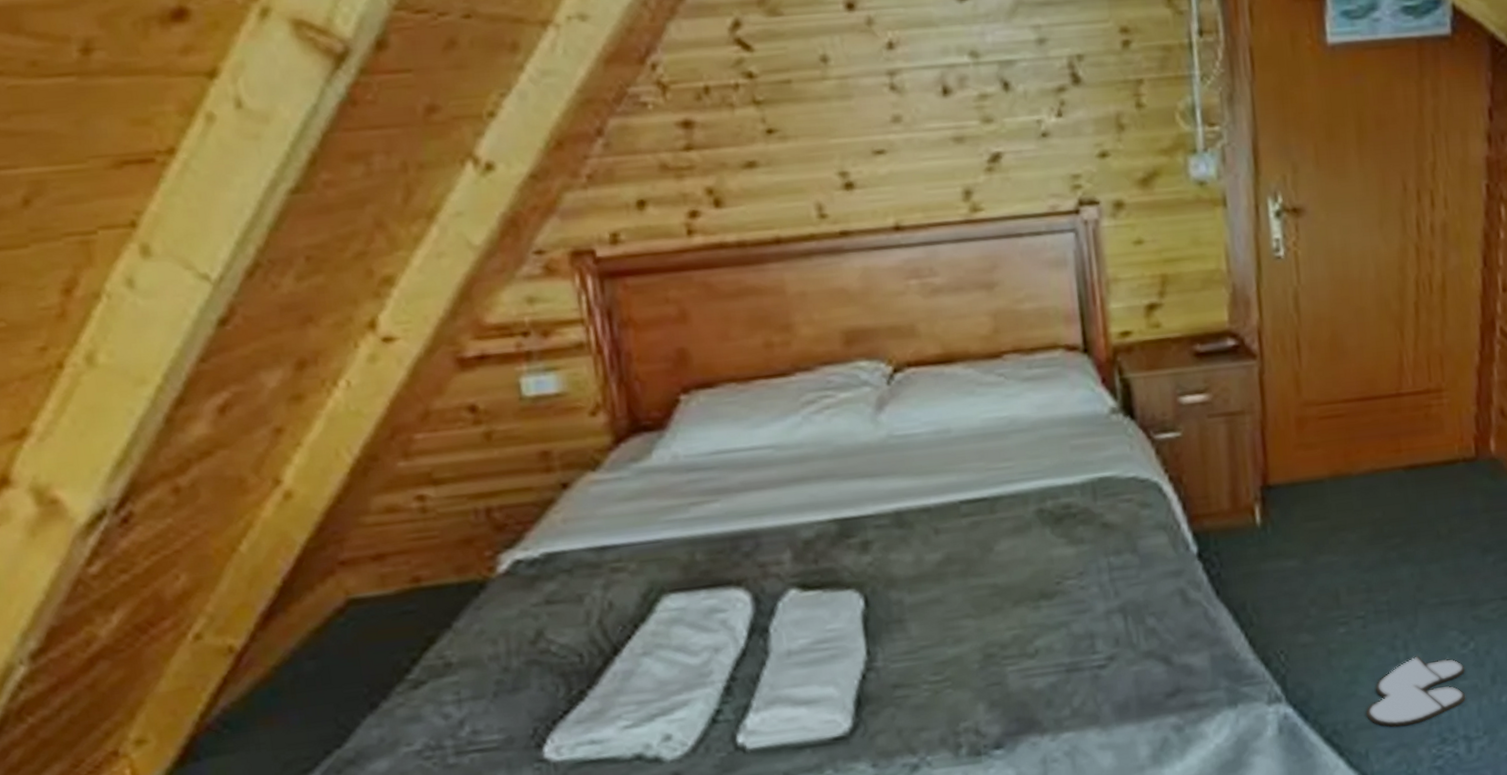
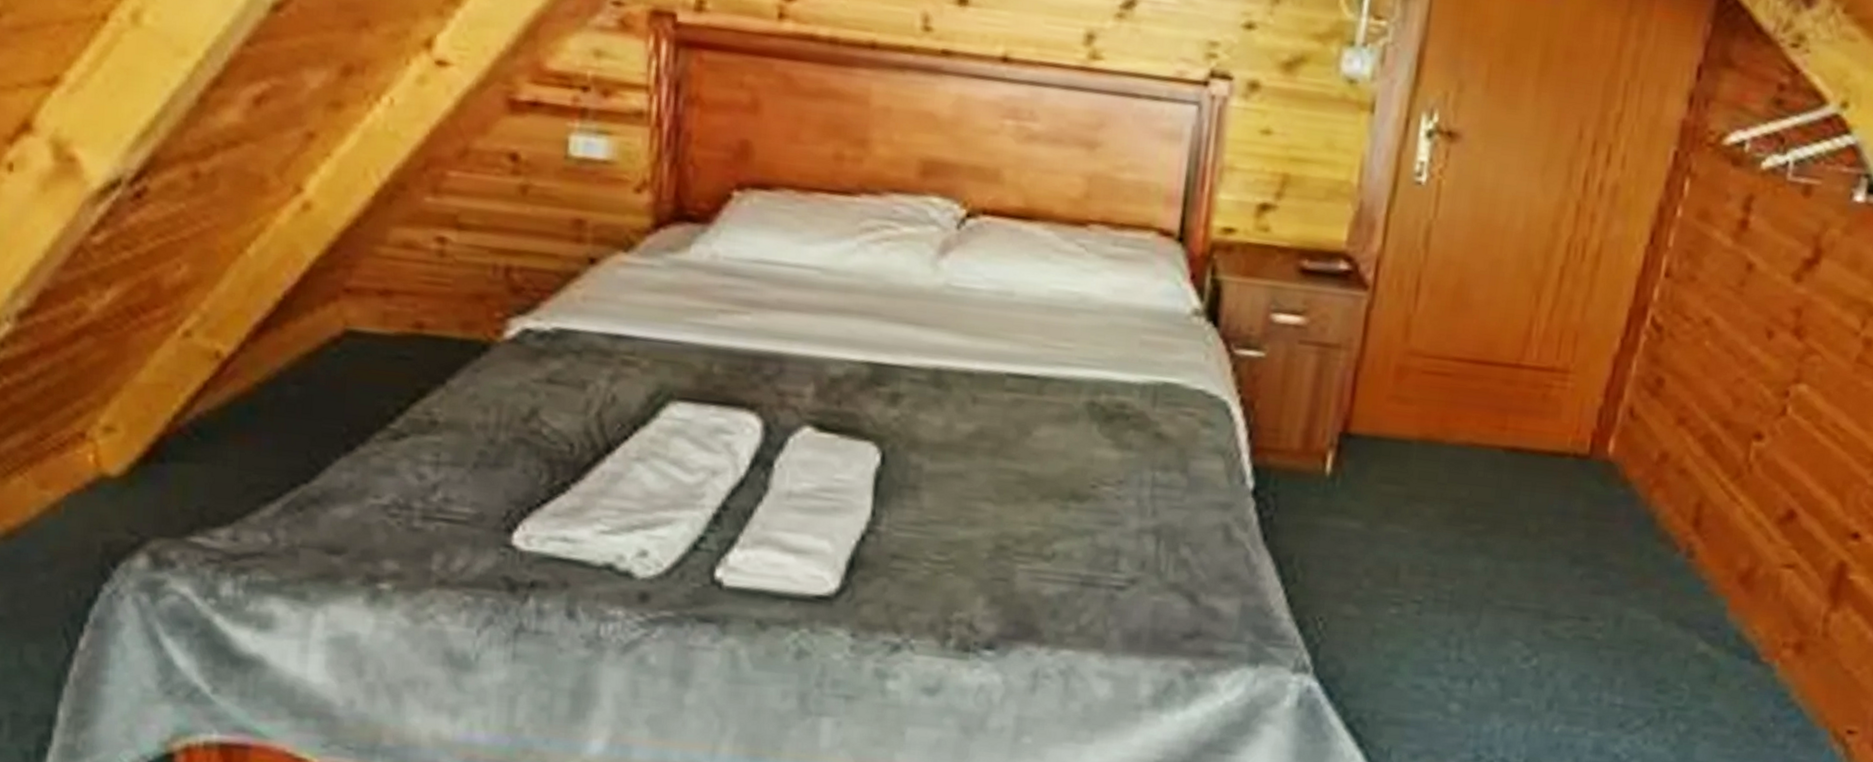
slippers: present [1365,655,1466,728] -> none [1398,658,1522,734]

